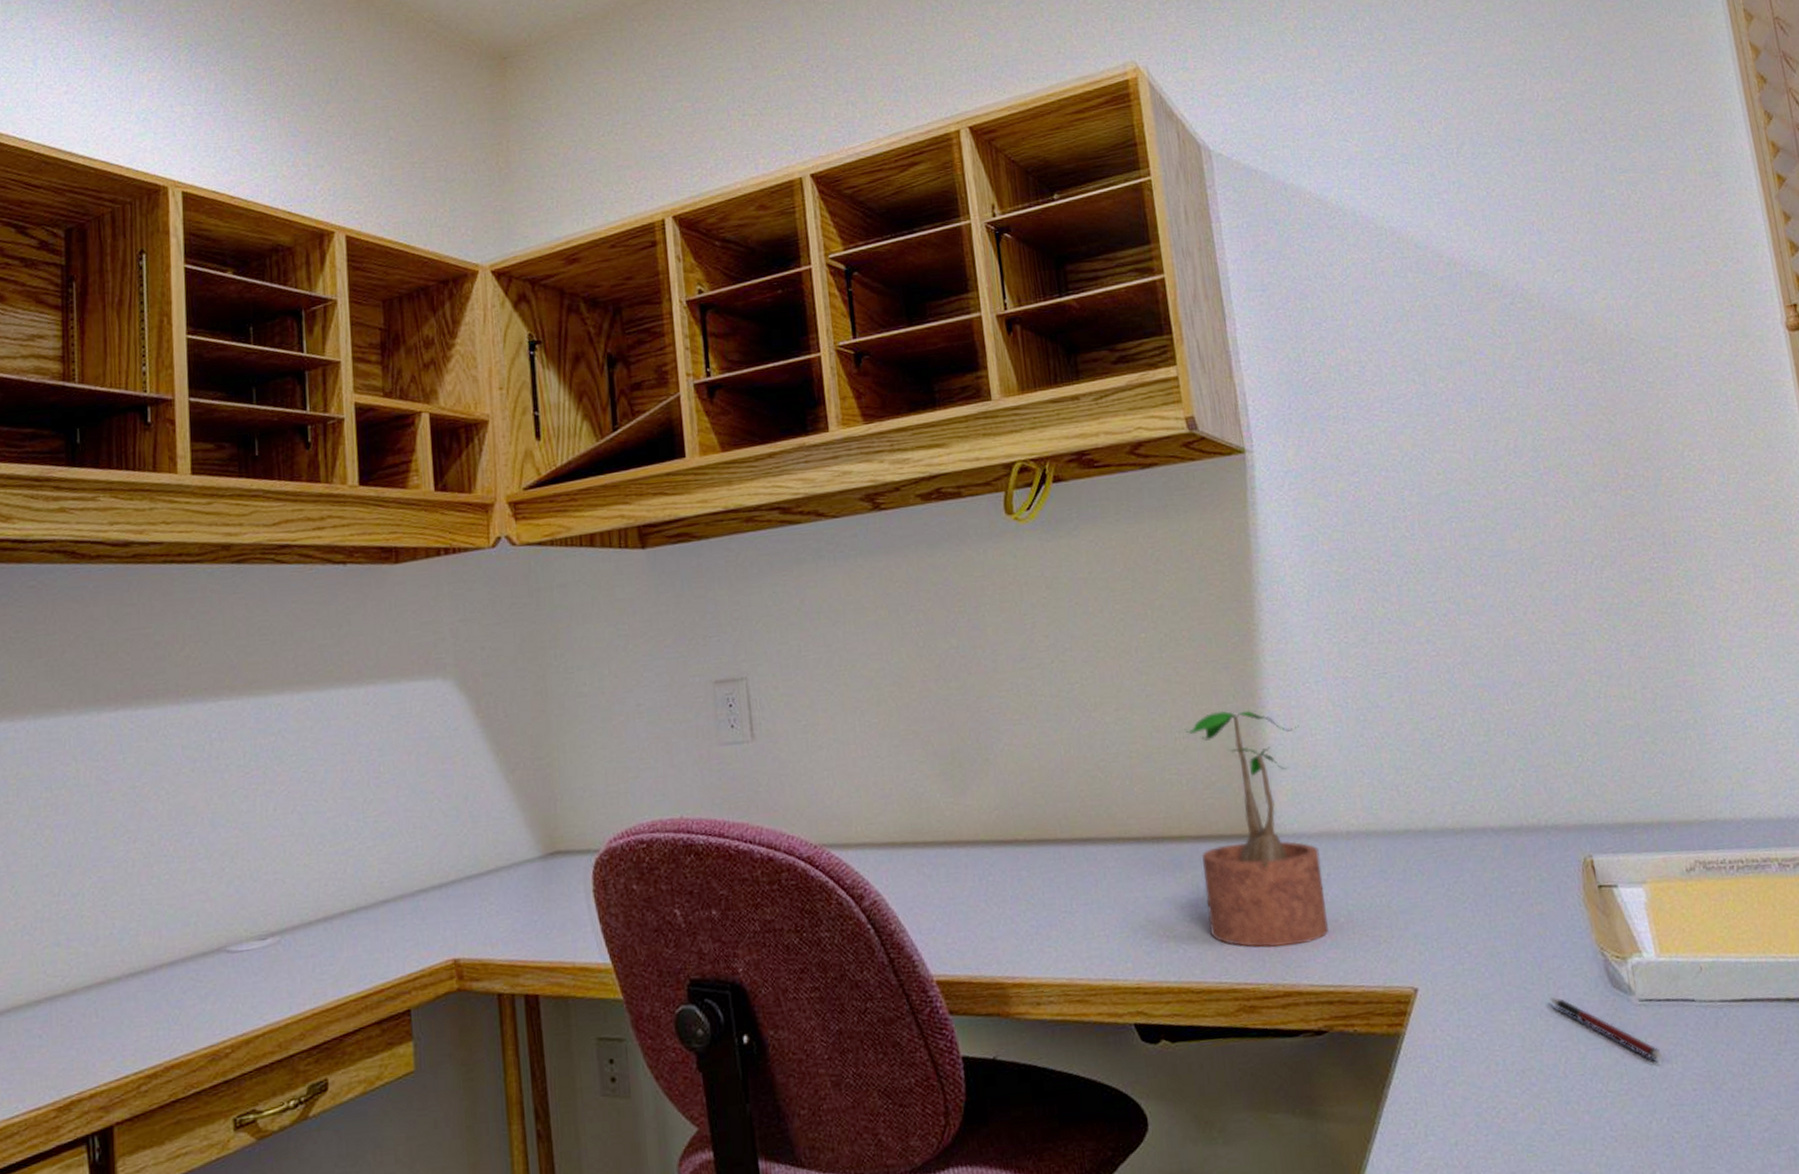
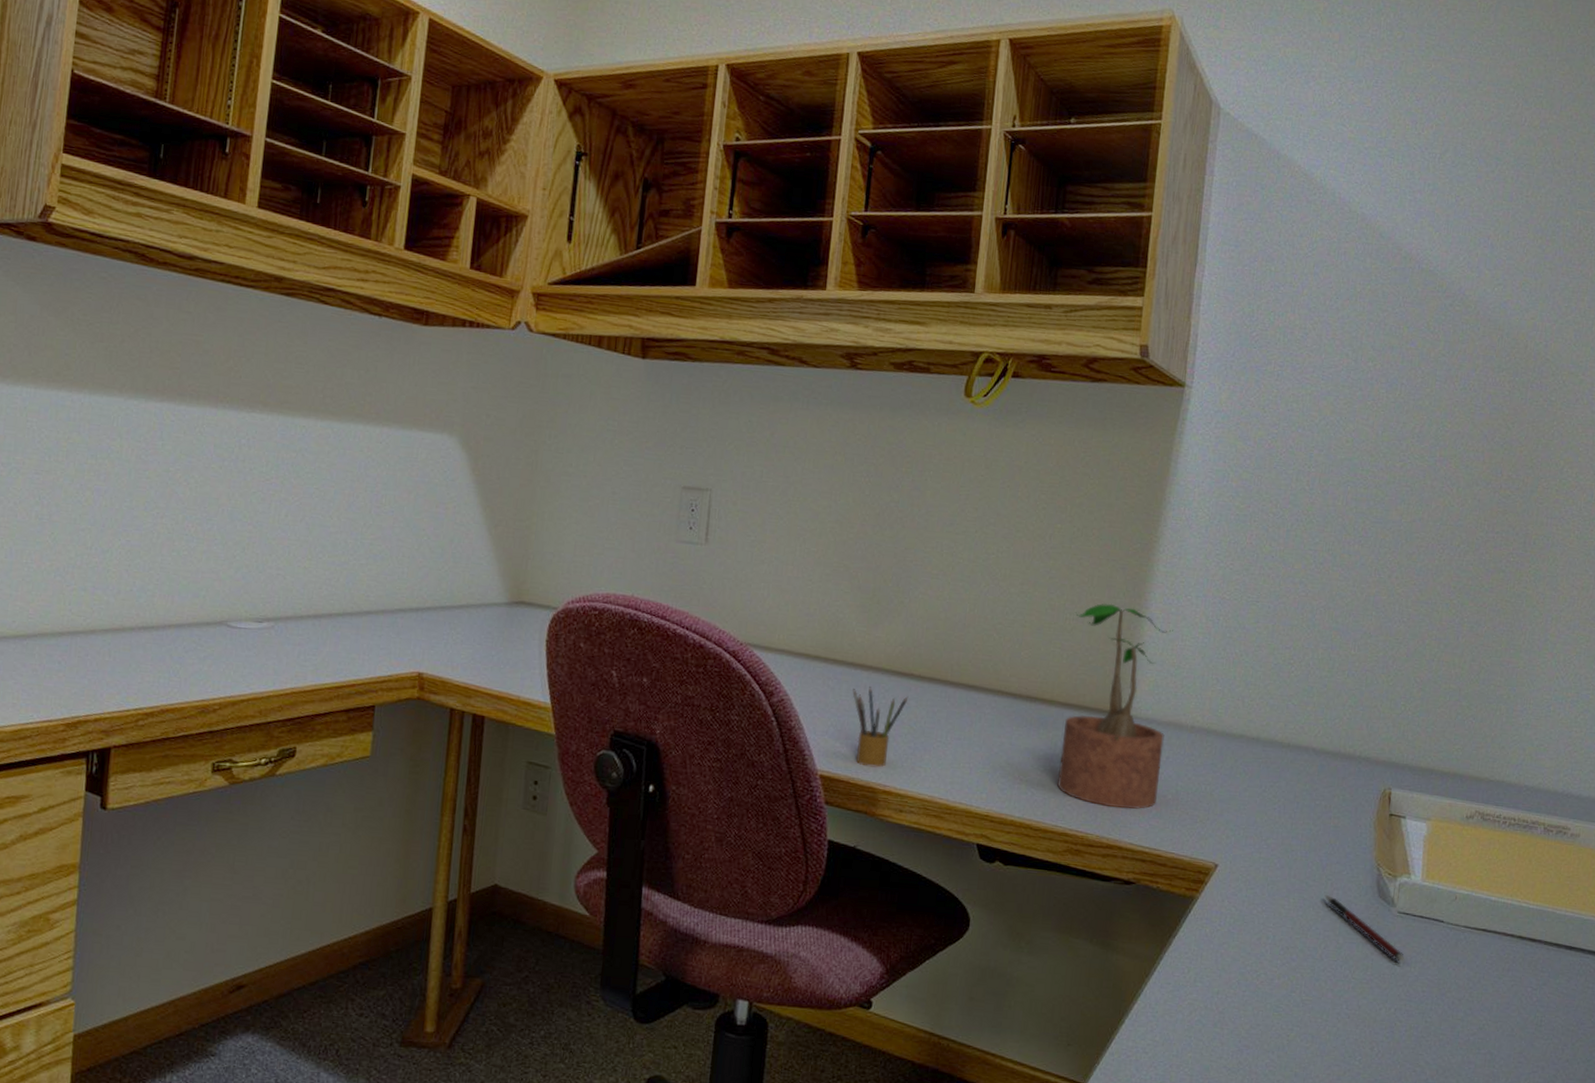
pencil box: none [953,865,1018,960] -> present [852,687,909,768]

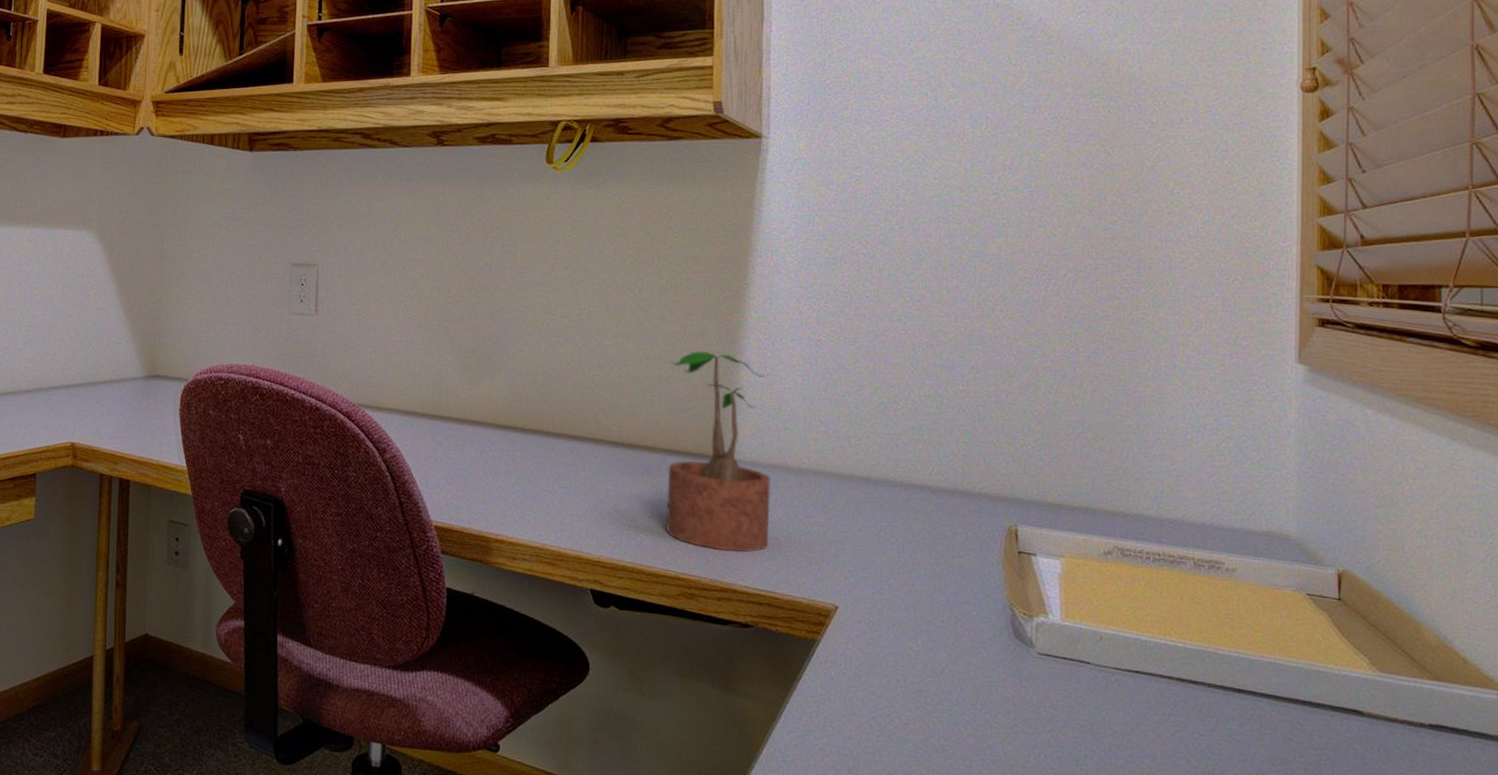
pencil box: present [852,687,909,768] -> none [460,440,514,517]
pen: present [1324,894,1405,962] -> none [955,635,1051,706]

